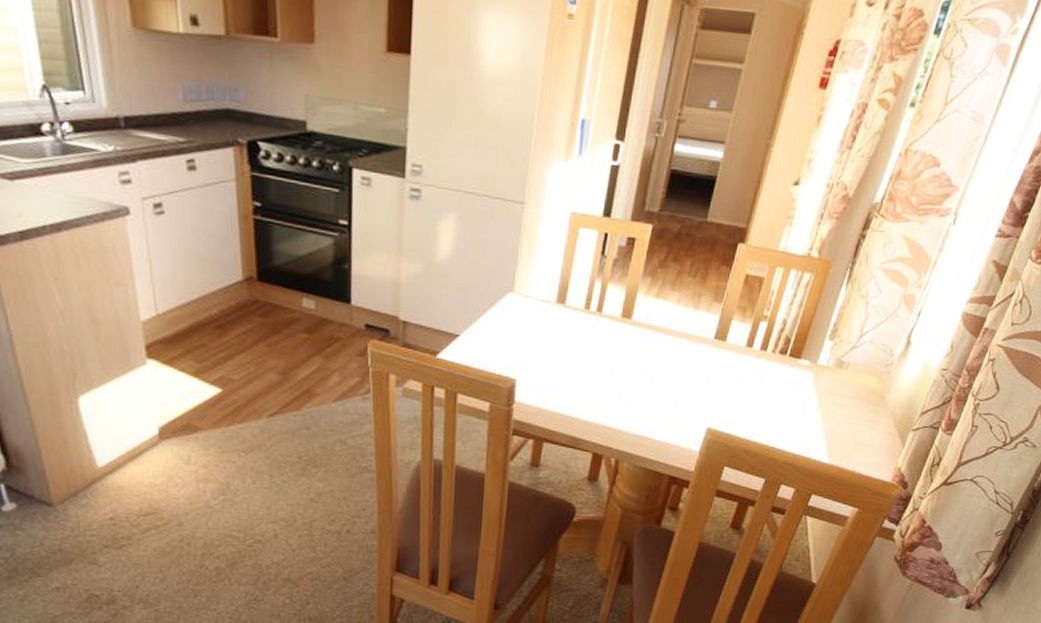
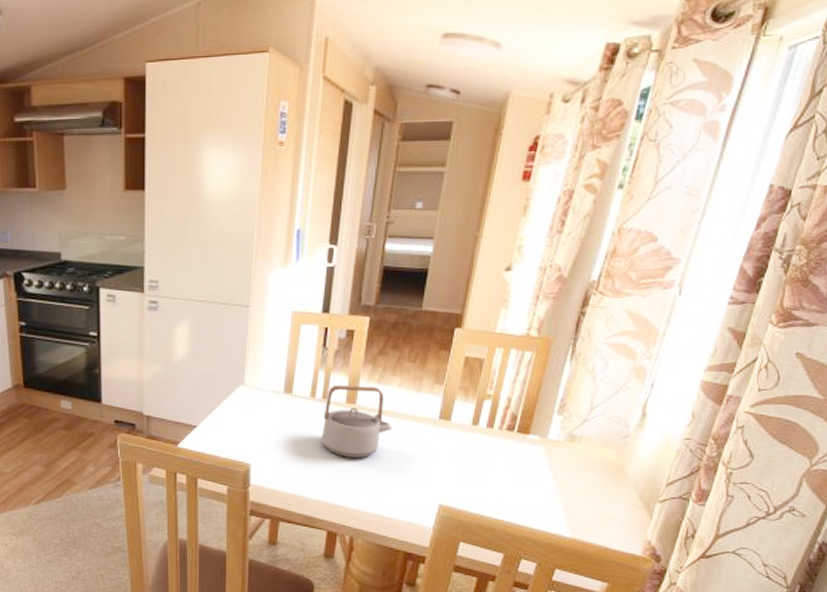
teapot: none [593,297,667,377] -> present [321,384,393,458]

